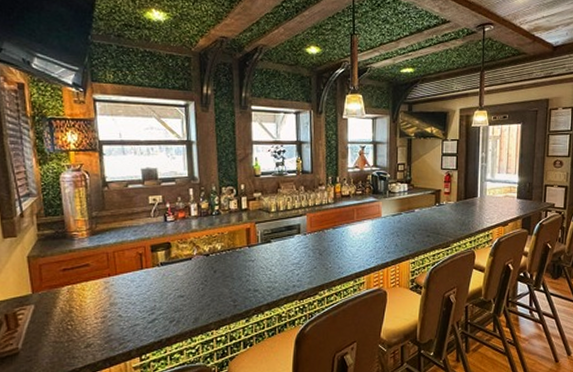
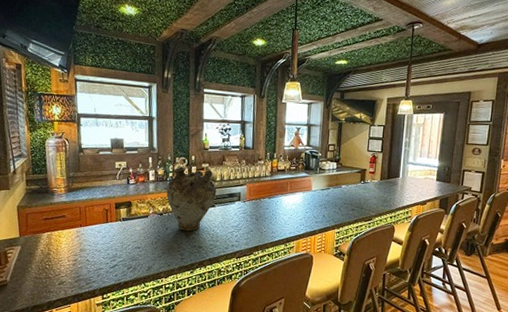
vase: none [212,198,272,273] -> present [166,167,217,231]

